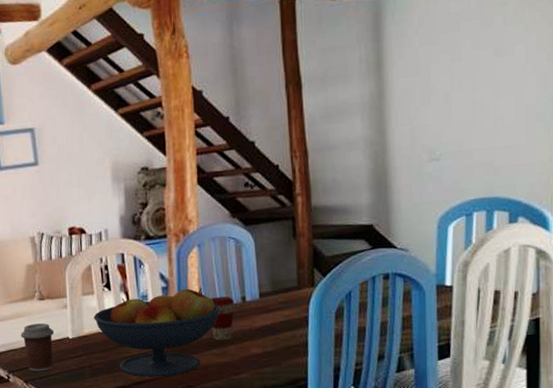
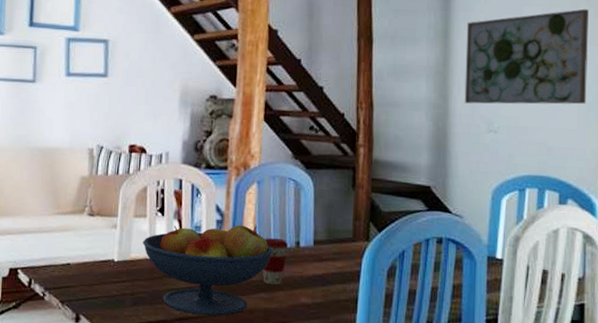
coffee cup: present [20,323,55,372] -> none [64,240,100,293]
wall art: none [401,13,535,135] -> present [464,8,589,105]

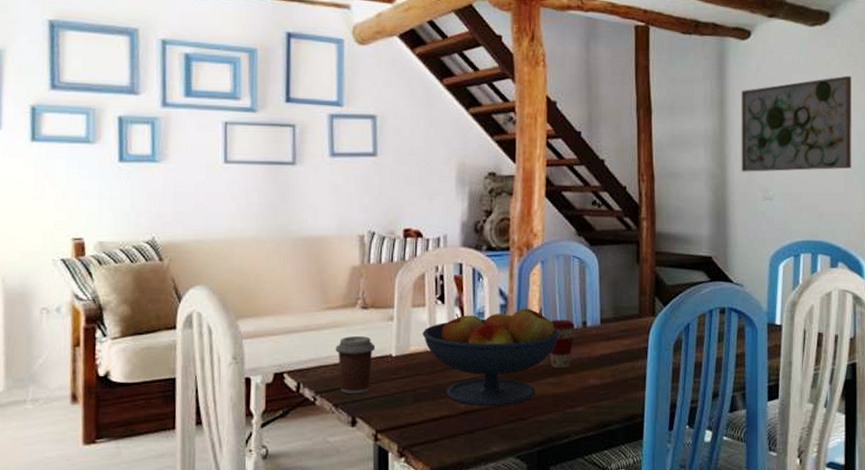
coffee cup: none [64,240,100,293] -> present [335,336,376,395]

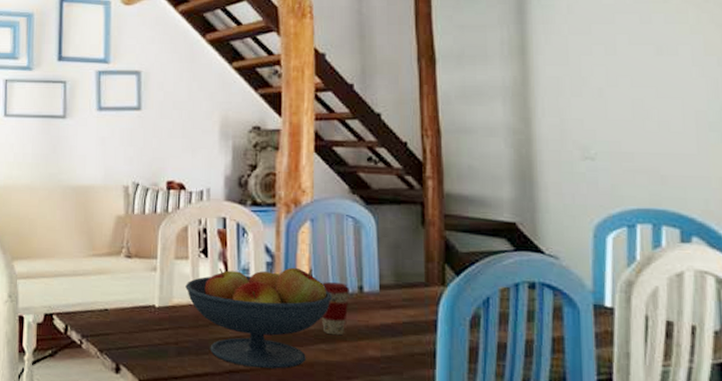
coffee cup: present [335,336,376,395] -> none [101,284,139,342]
wall art: present [741,75,852,172] -> none [547,14,707,128]

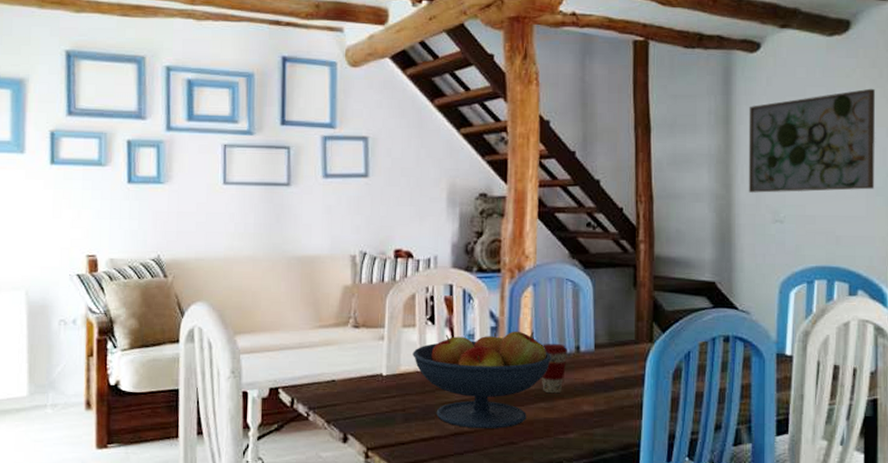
wall art: none [547,14,707,128] -> present [748,88,875,193]

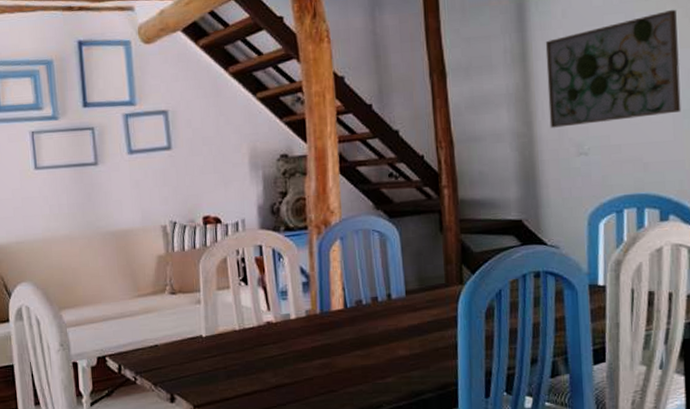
fruit bowl: present [413,331,552,429] -> none [229,284,365,381]
coffee cup: present [541,344,567,394] -> none [353,293,379,342]

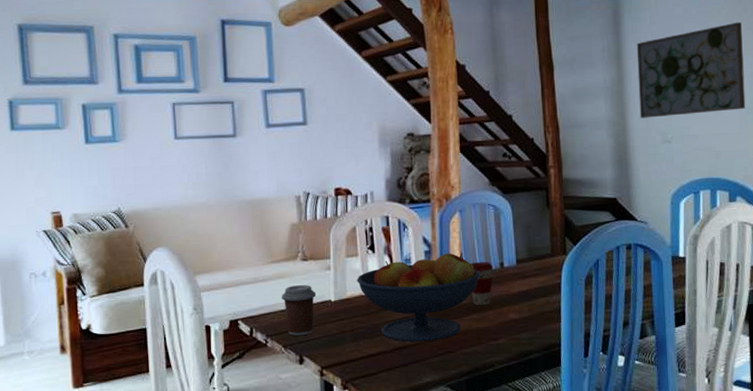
coffee cup: none [149,320,187,374] -> present [281,285,317,336]
fruit bowl: none [229,284,365,381] -> present [357,253,480,342]
coffee cup: none [353,293,379,342] -> present [470,262,493,306]

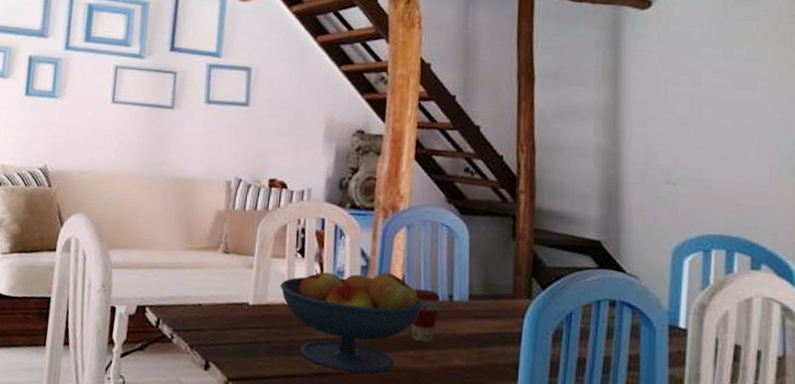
coffee cup: present [281,285,317,336] -> none [195,279,234,338]
wall art: present [636,22,746,118] -> none [638,52,779,158]

